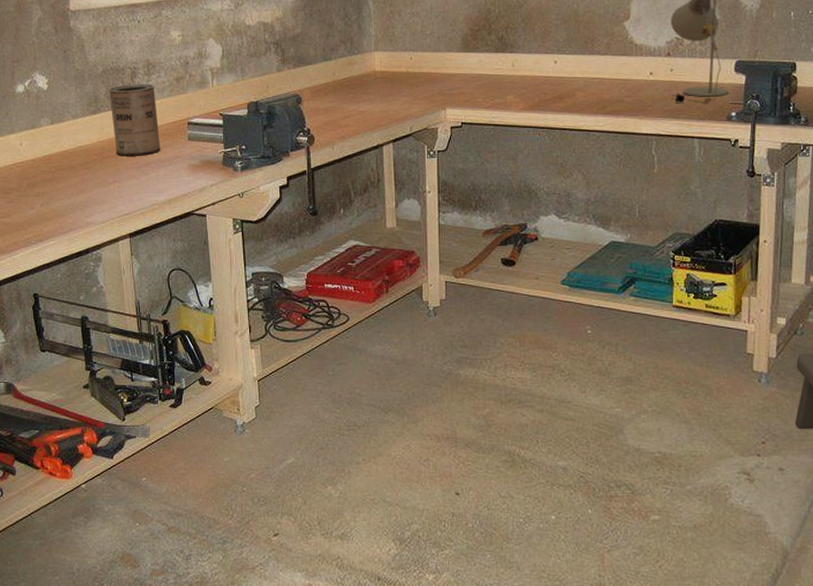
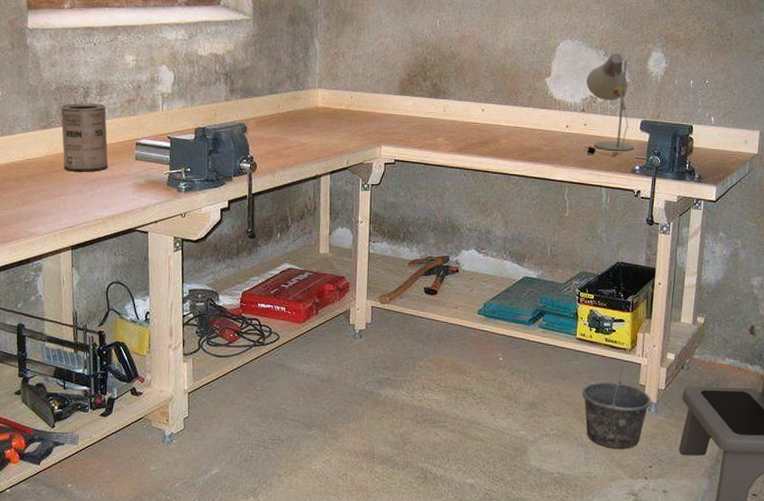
bucket: none [681,329,761,424] -> present [581,361,651,449]

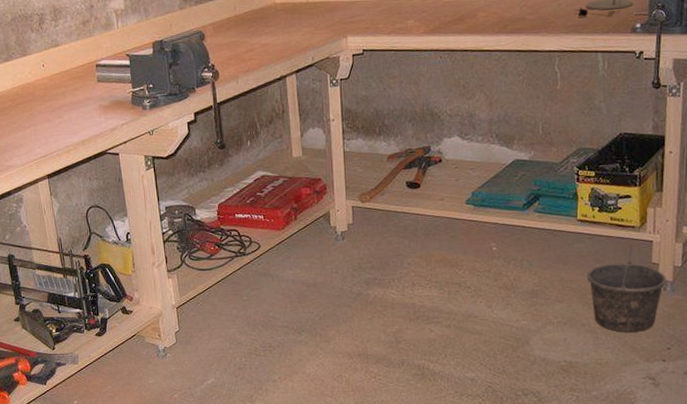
paint can: present [61,103,108,172] -> none [19,29,72,101]

